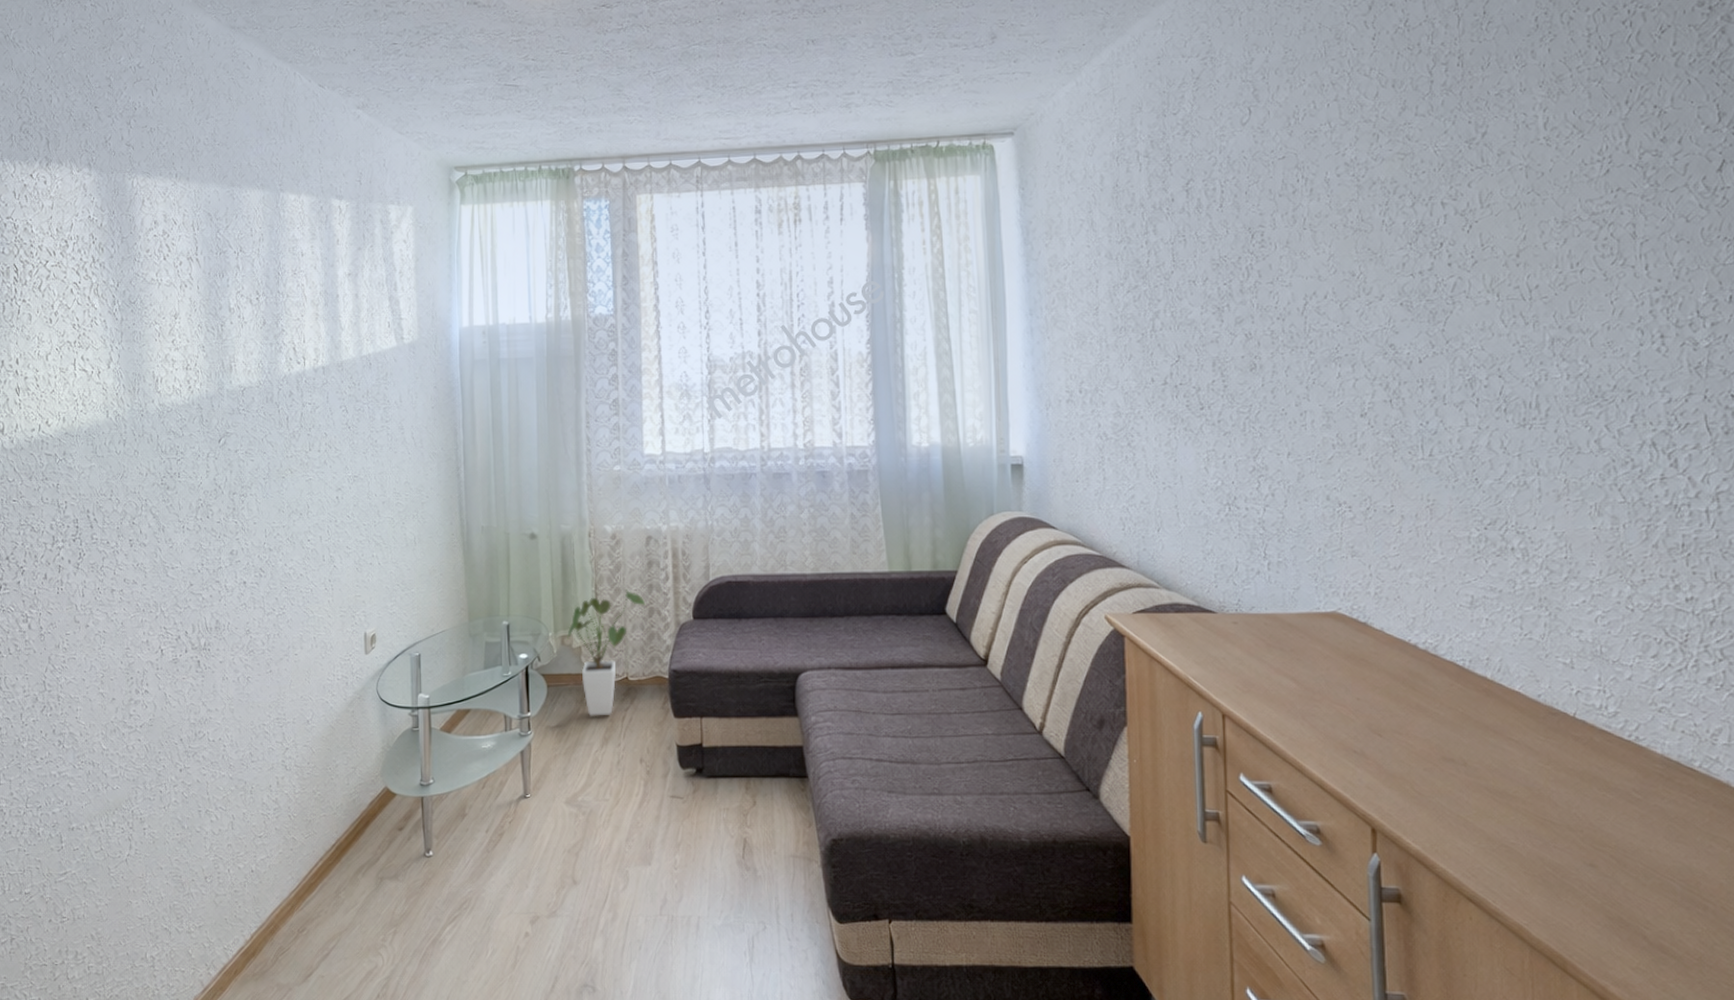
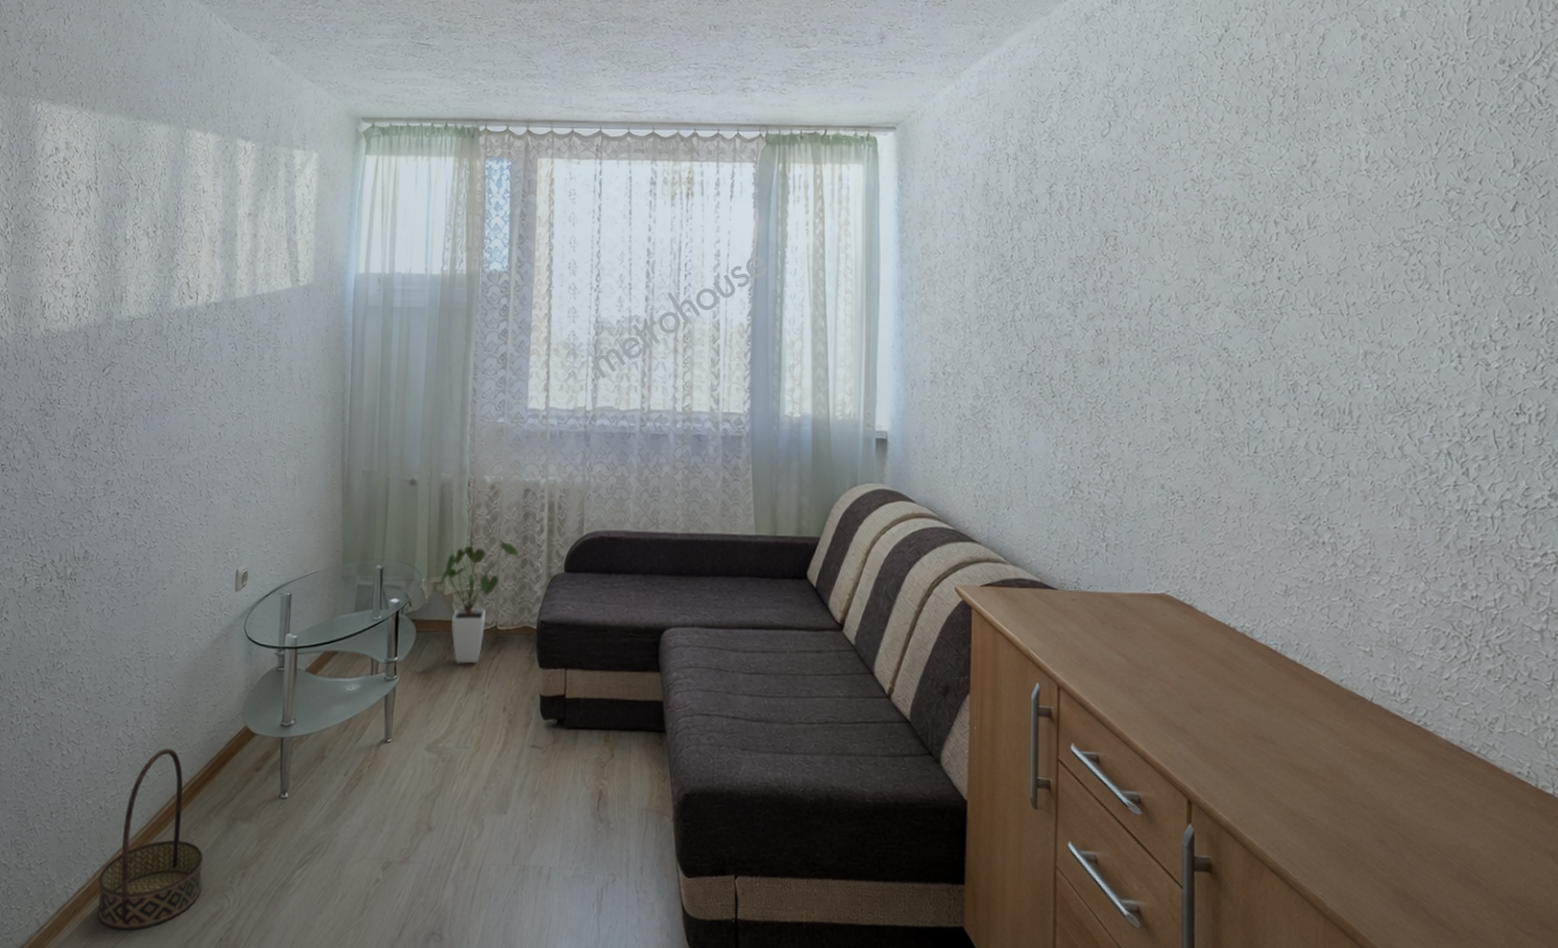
basket: none [256,811,356,989] -> present [96,748,203,930]

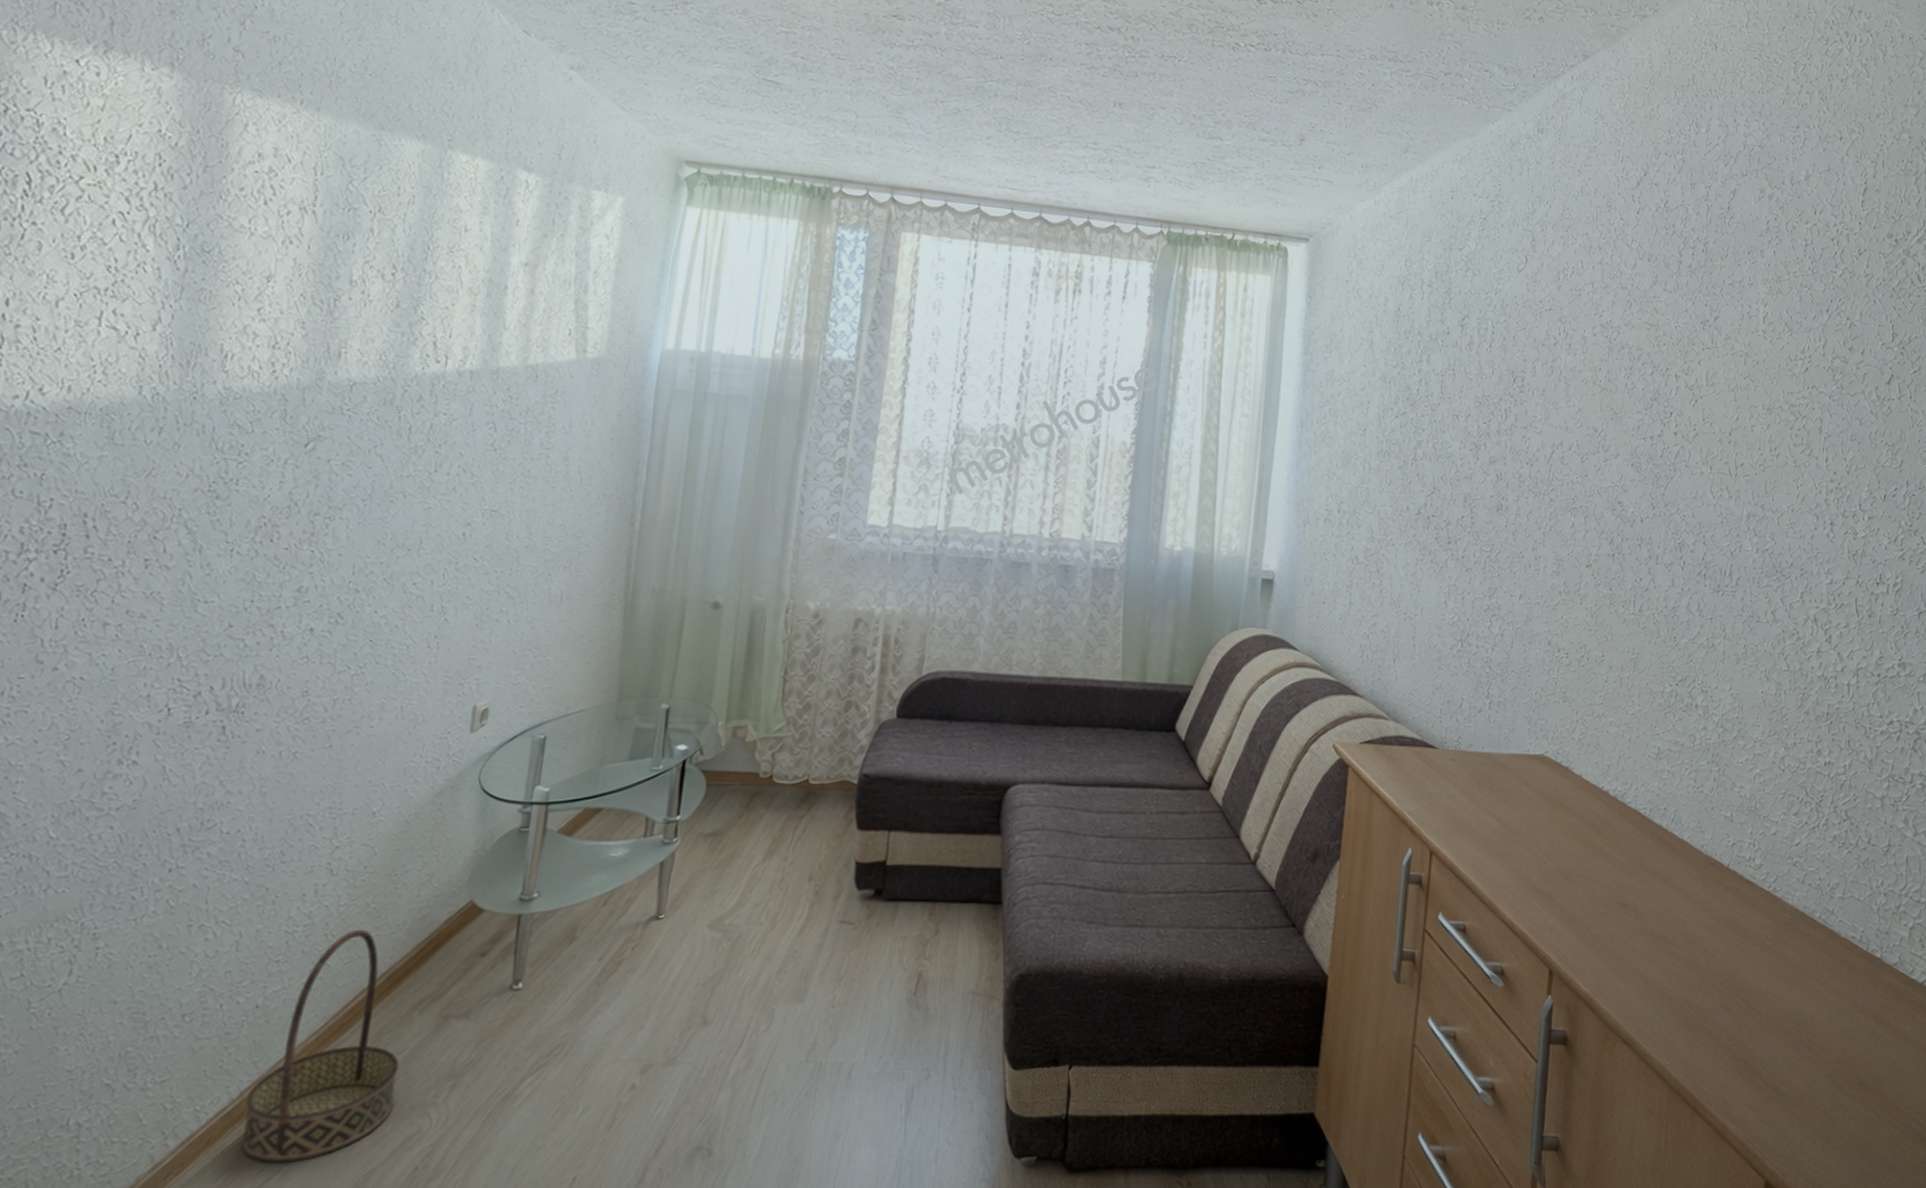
house plant: present [439,540,520,664] -> none [740,677,843,824]

